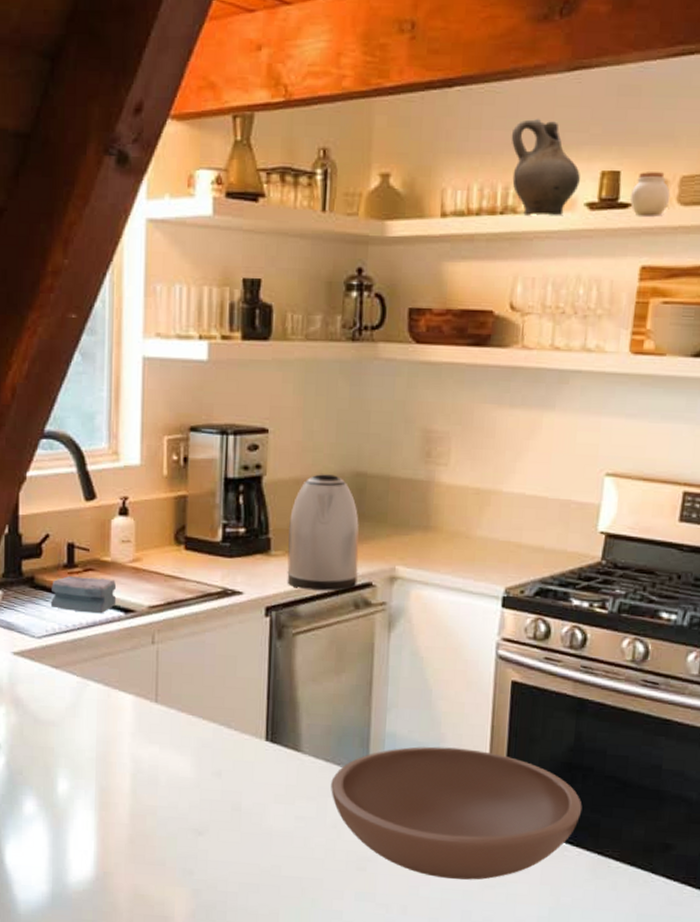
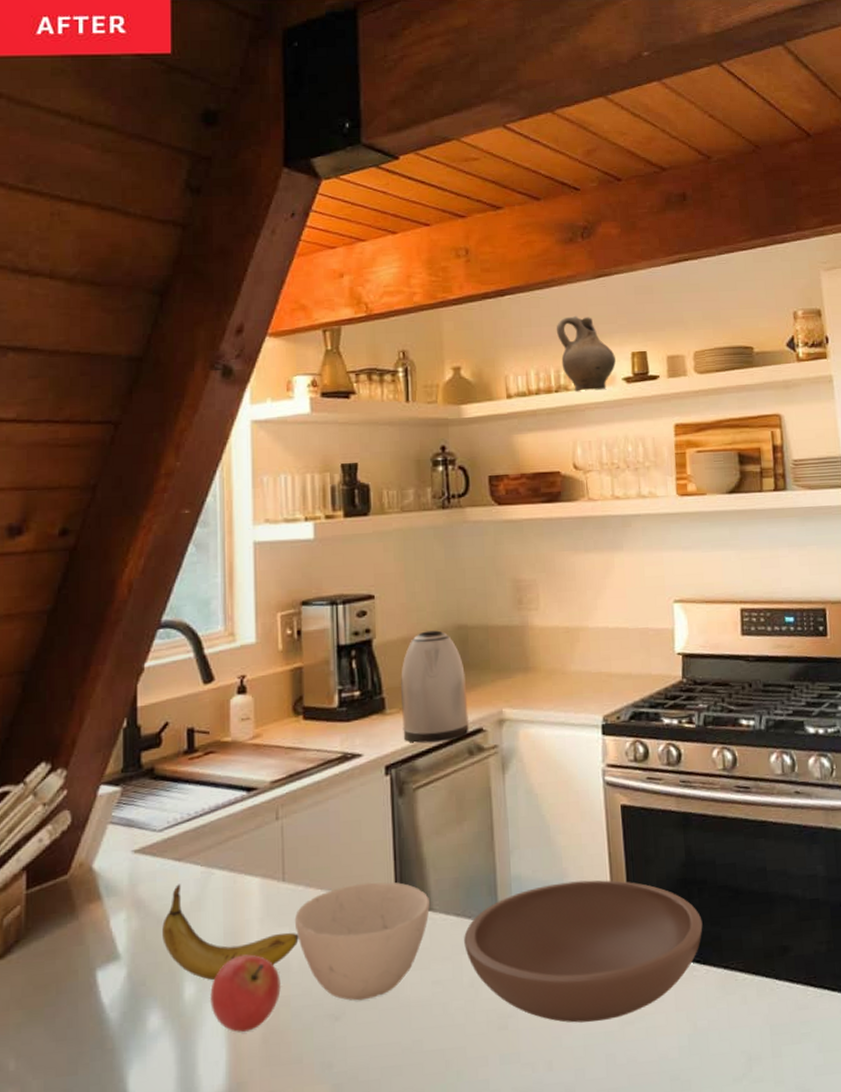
fruit: none [39,689,168,780] -> present [162,884,299,980]
sponge: present [50,576,117,614] -> none [171,759,239,798]
fruit: none [82,763,149,830] -> present [210,954,281,1032]
bowl: none [164,715,300,822] -> present [294,882,430,1001]
jar: present [629,172,671,217] -> none [657,350,689,385]

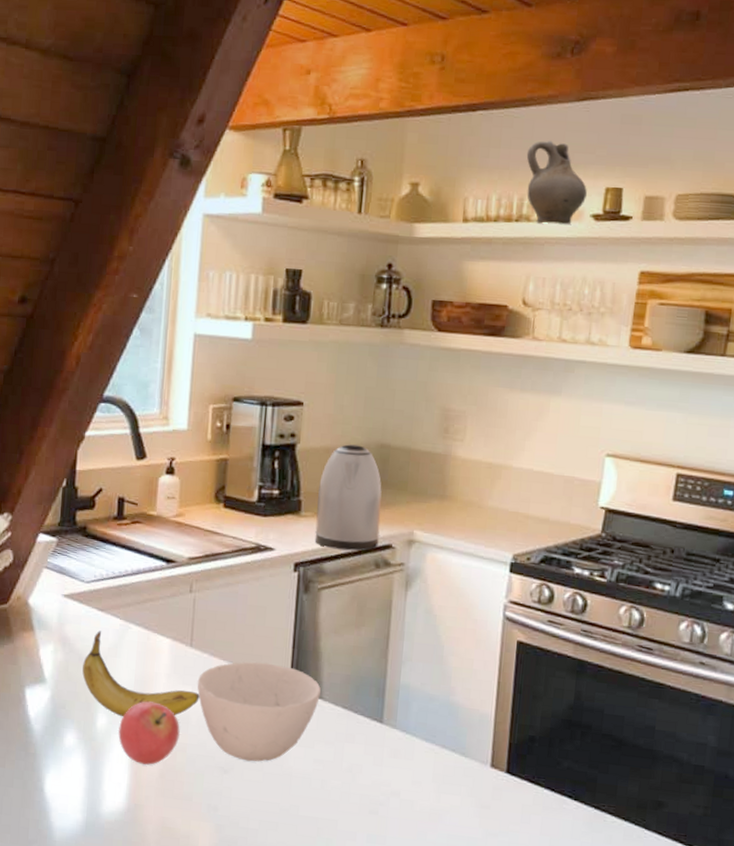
wooden bowl: present [464,880,703,1023] -> none [348,698,581,828]

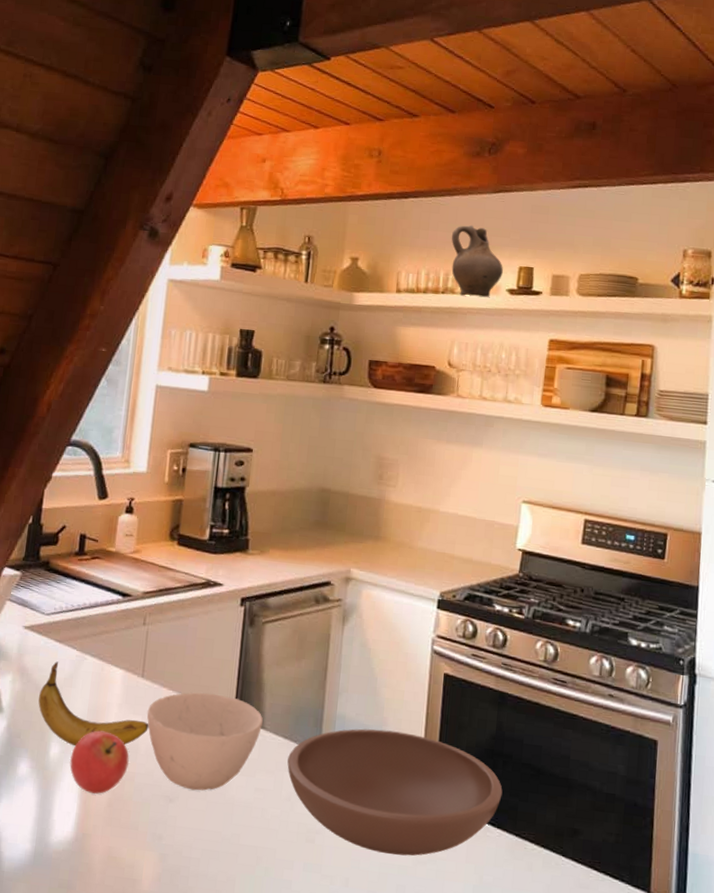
kettle: present [314,444,382,552] -> none [260,488,323,588]
wooden bowl: none [348,698,581,828] -> present [287,728,503,856]

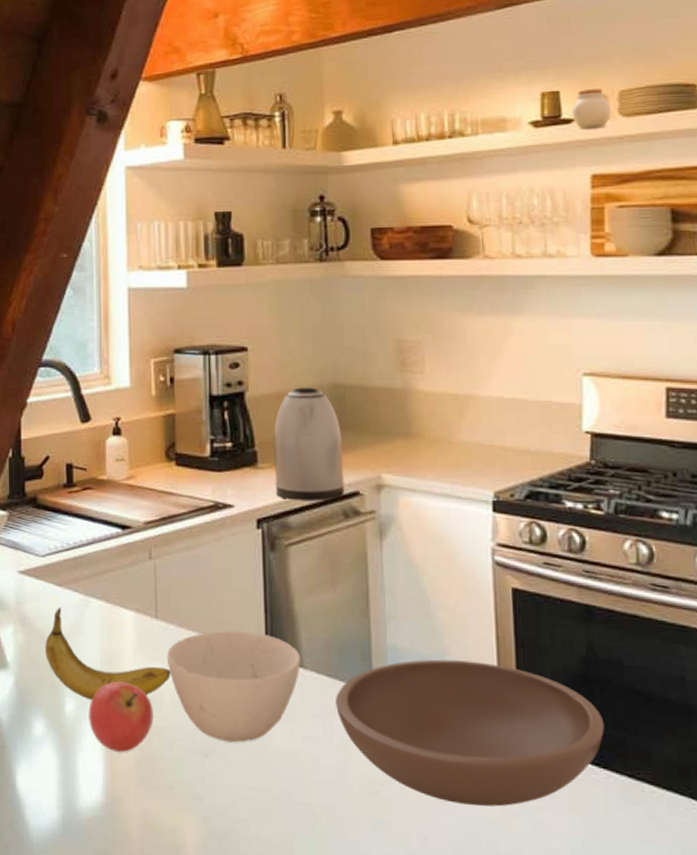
kettle: none [260,488,323,588] -> present [274,387,345,502]
ceramic jug: present [451,225,503,298] -> none [451,51,521,137]
jar: none [540,269,572,303] -> present [571,89,612,130]

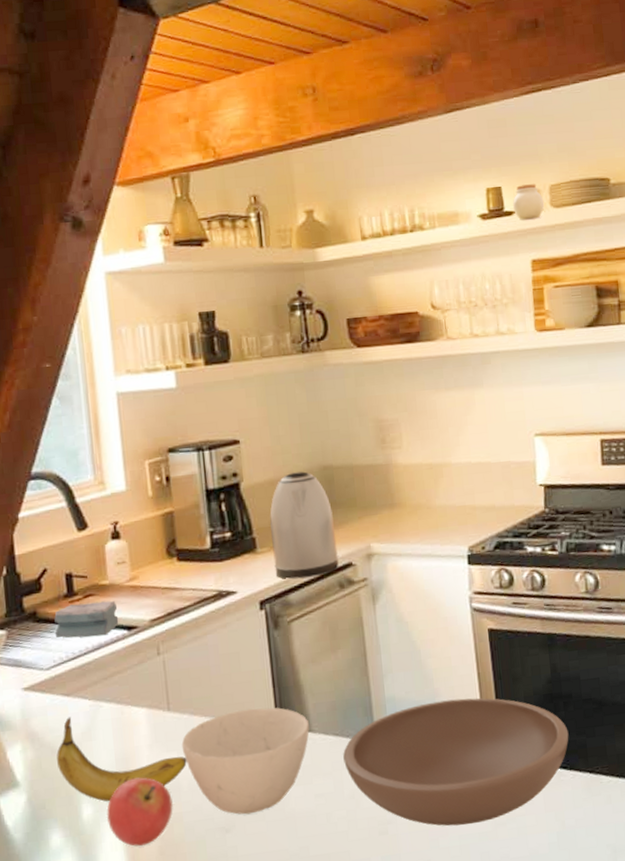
sponge: none [52,495,114,531] -> present [54,601,119,639]

